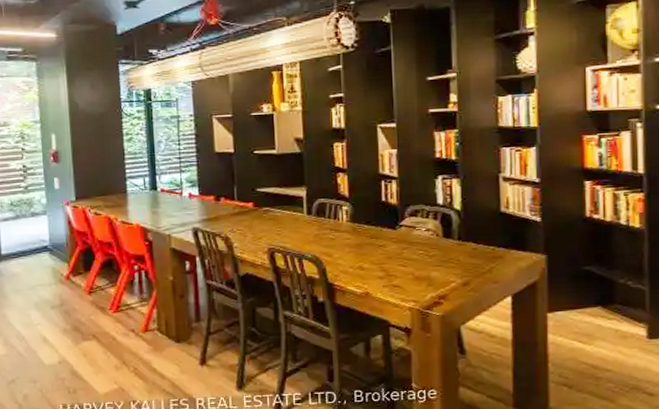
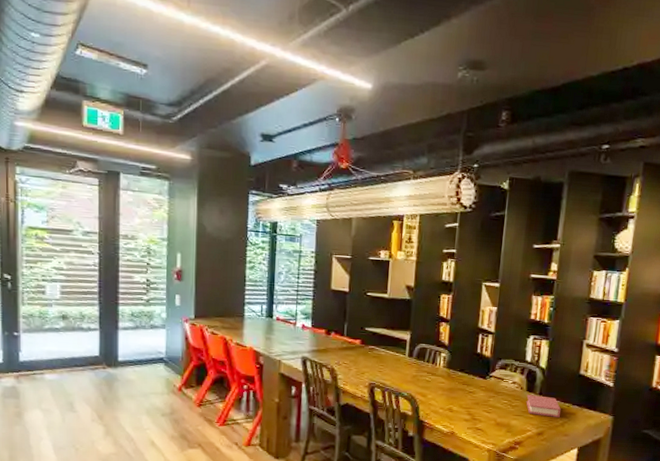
book: none [444,241,485,264] -> present [526,395,561,417]

